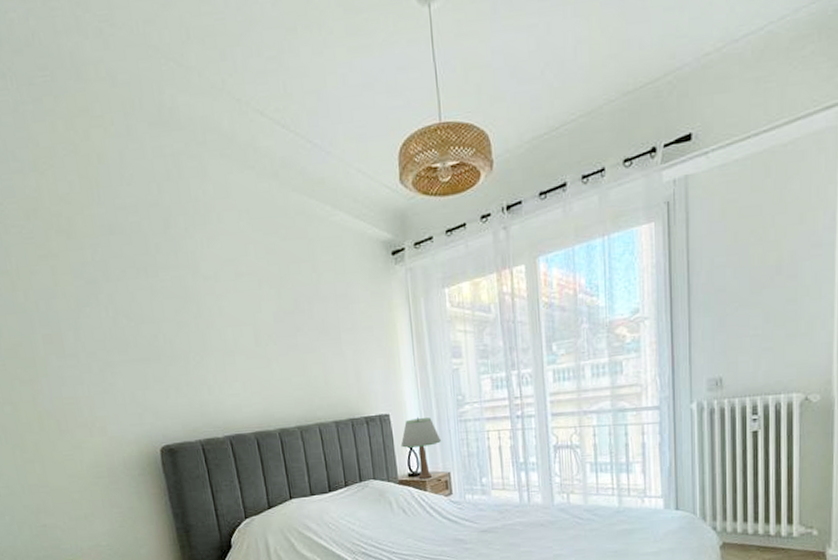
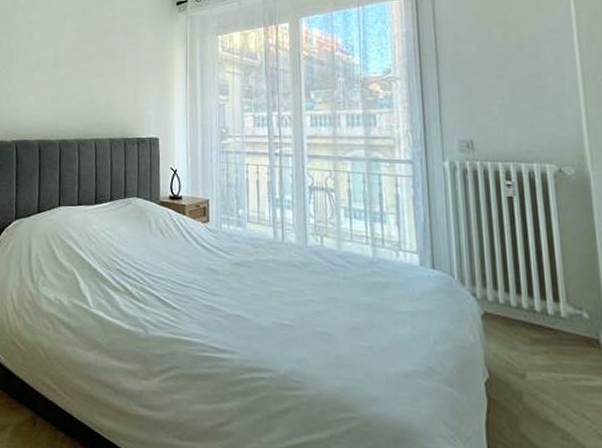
table lamp: present [400,417,442,480] -> none [166,144,204,204]

